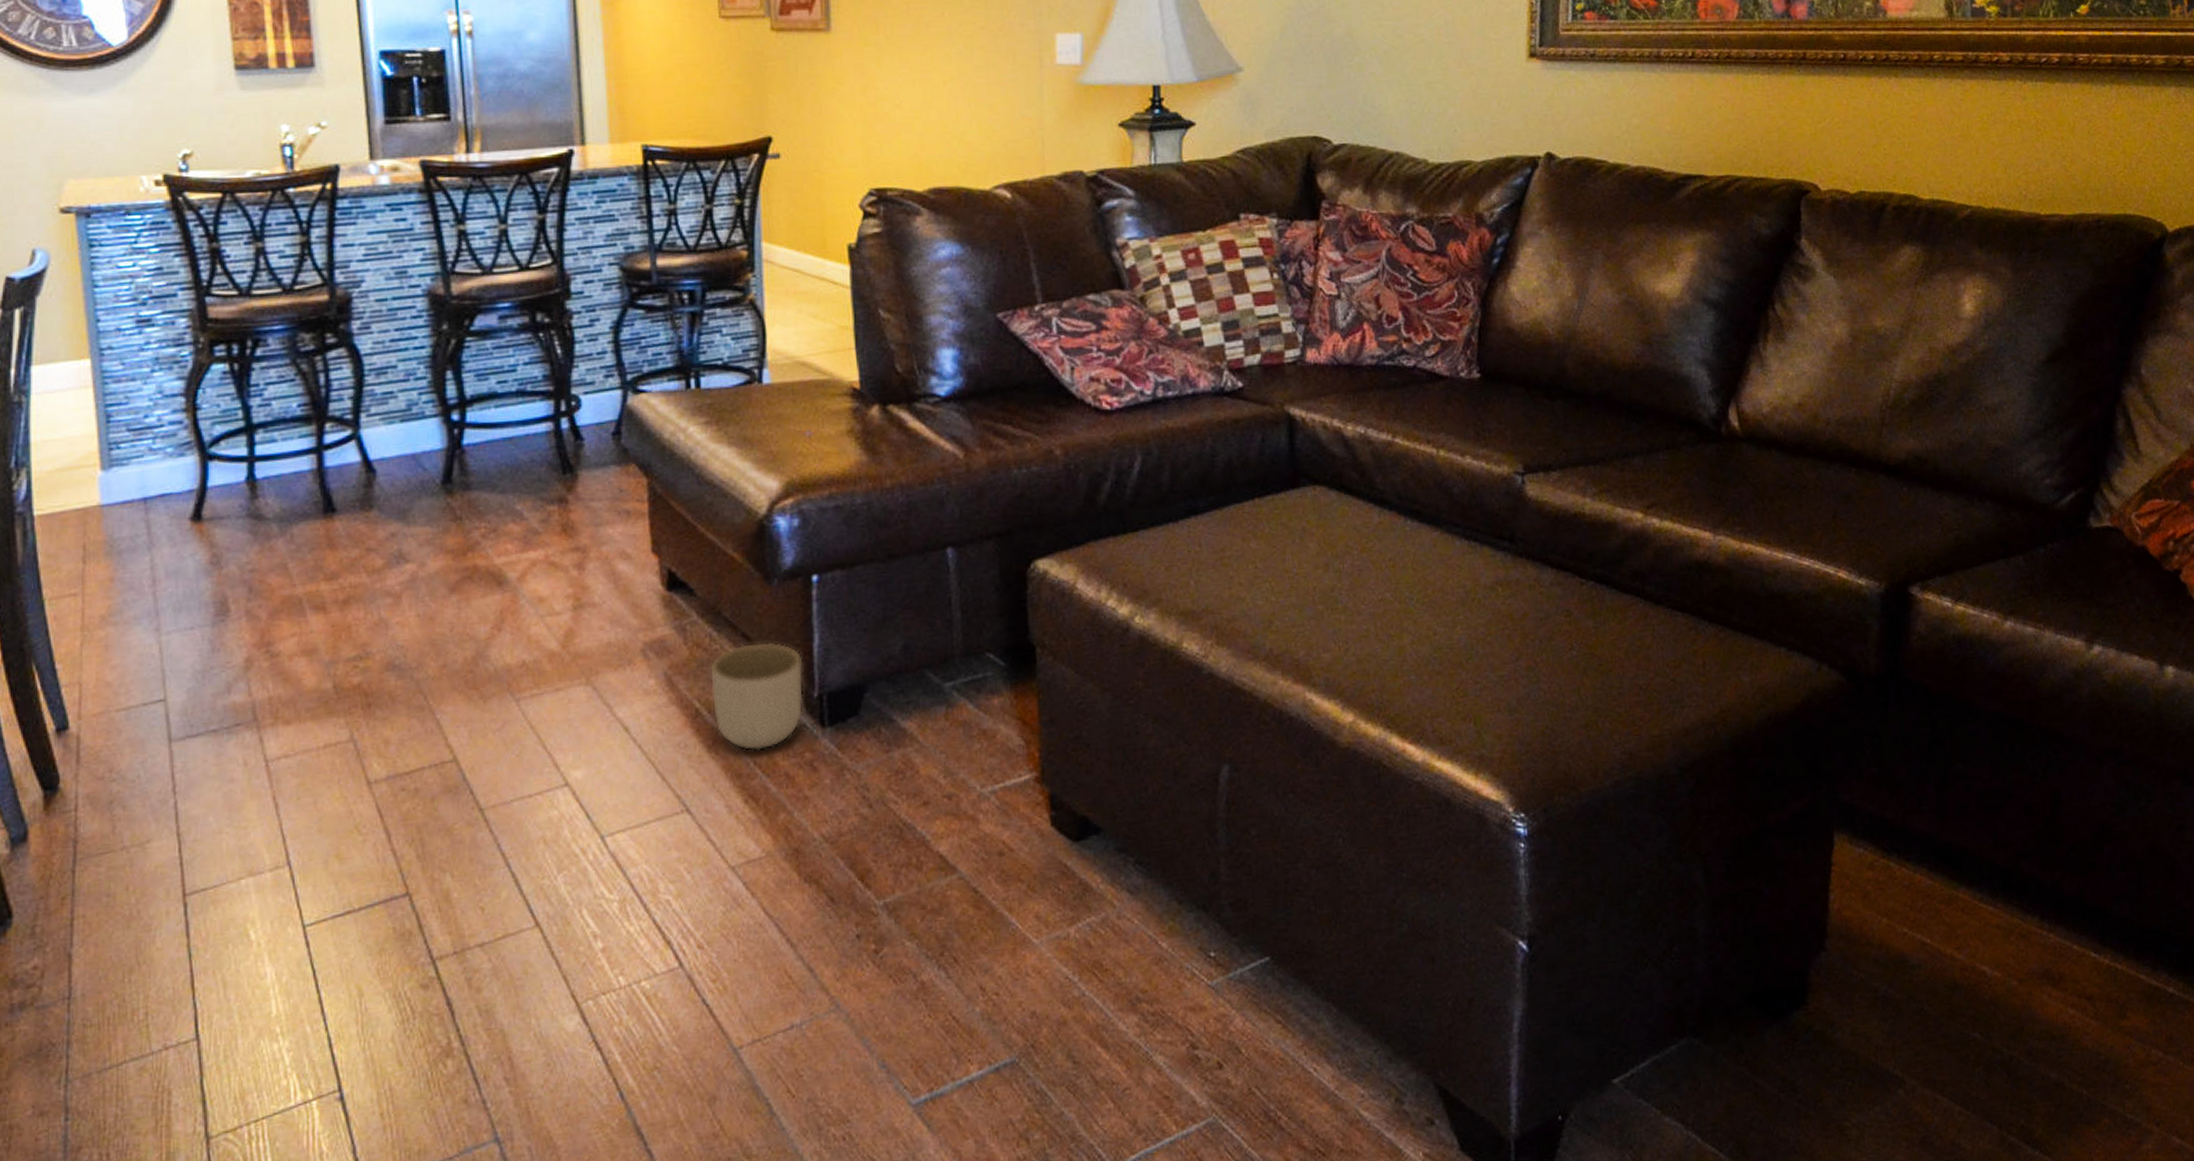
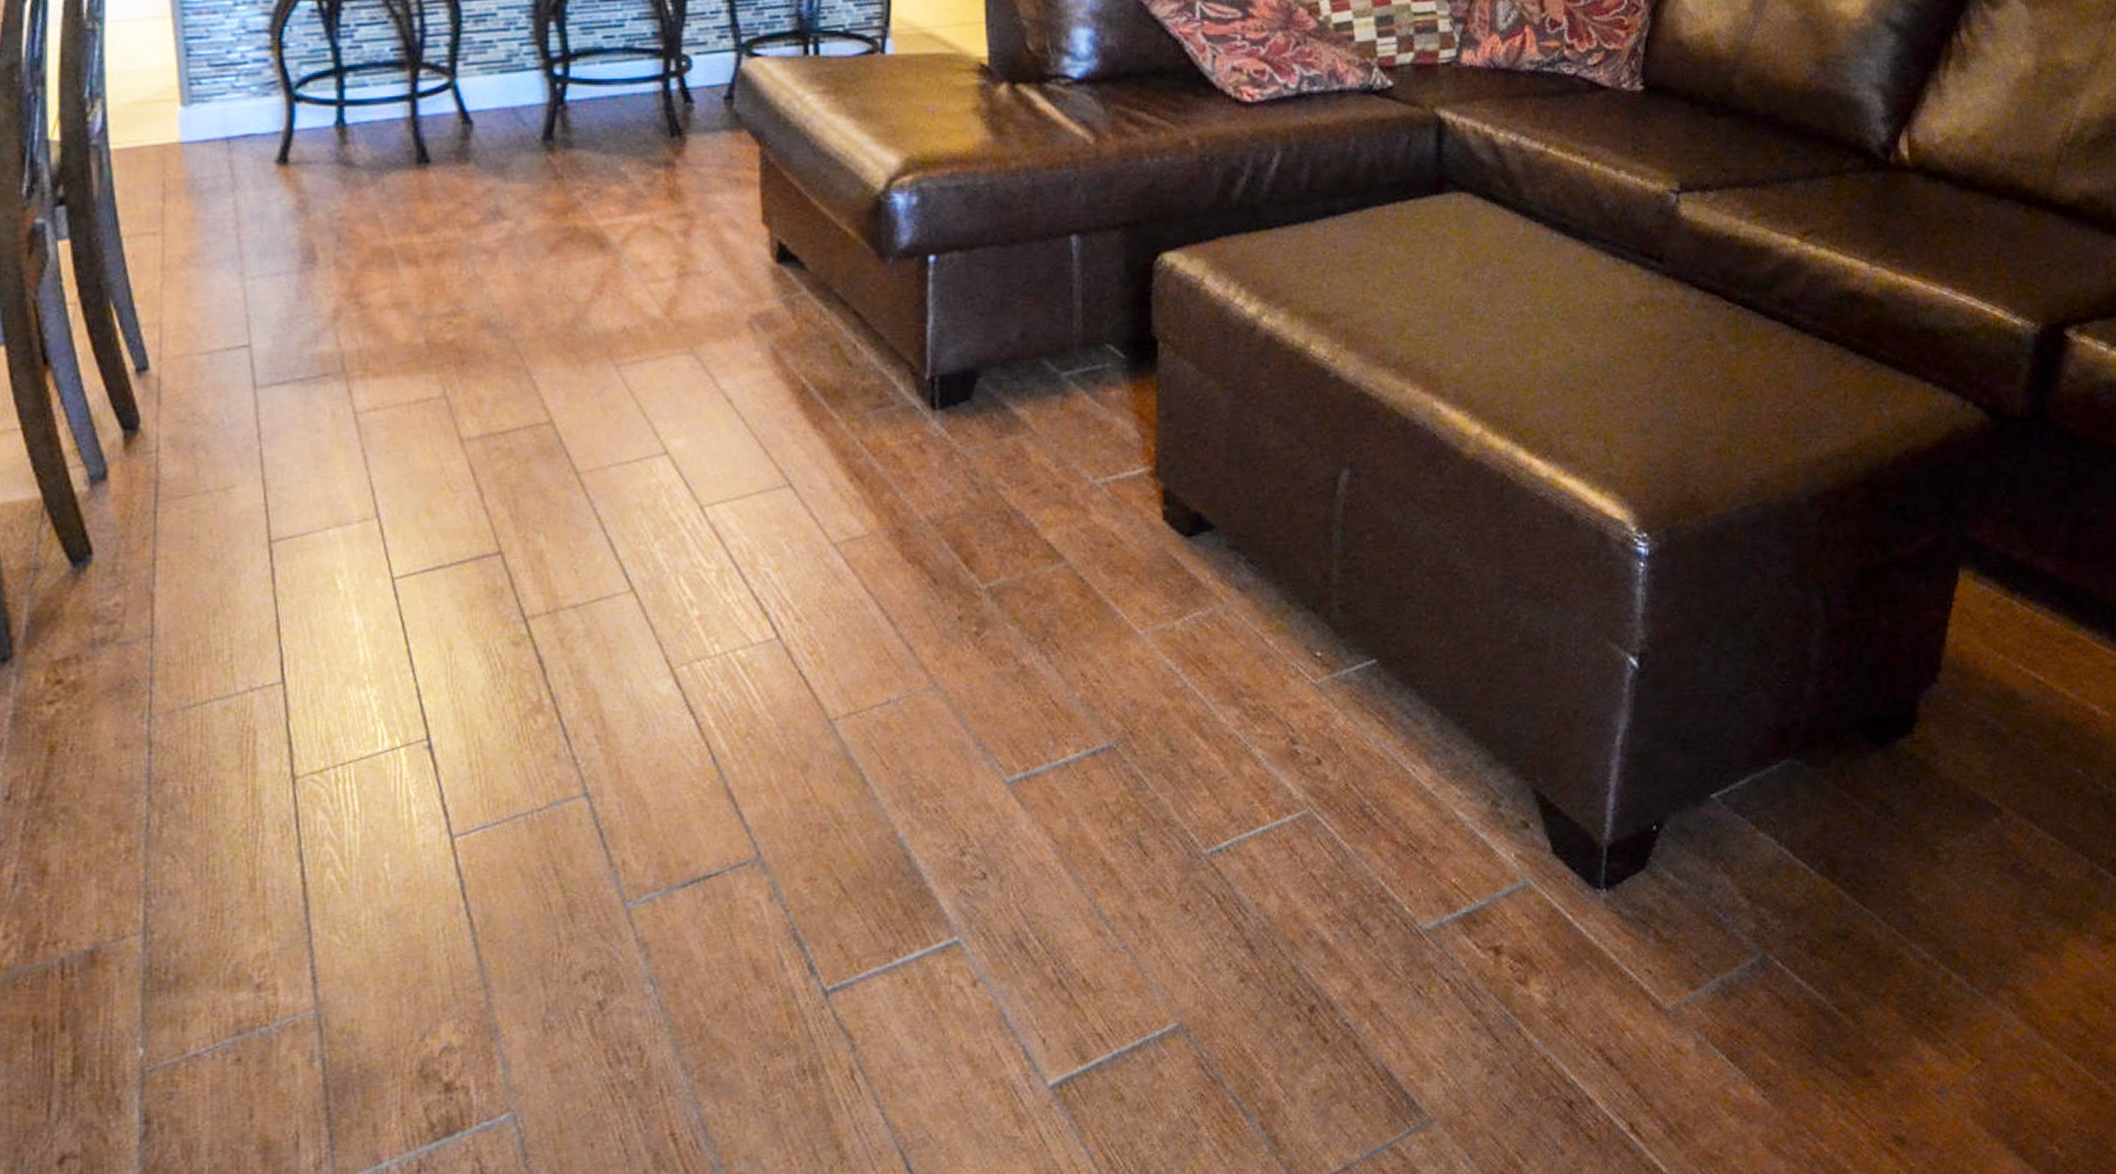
planter: present [710,641,804,751] -> none [819,320,916,430]

